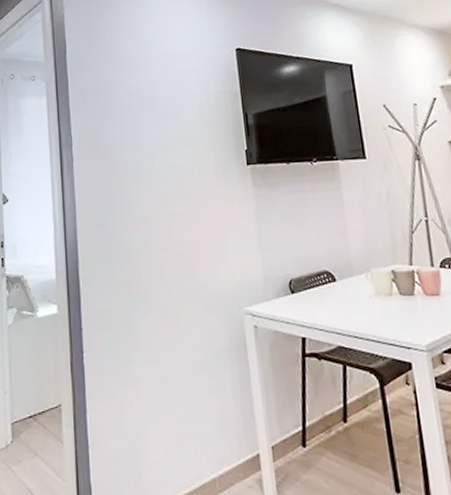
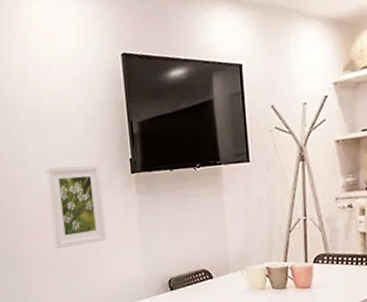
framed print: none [159,153,222,243] -> present [46,163,107,250]

